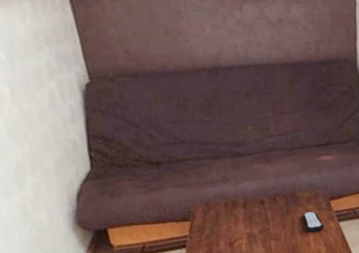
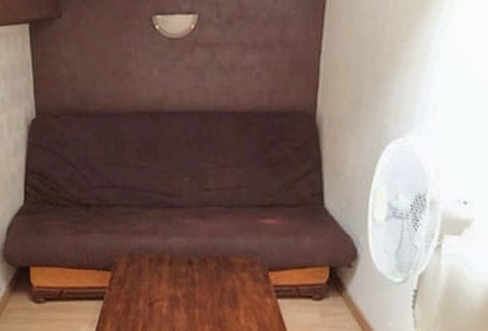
remote control: present [302,211,325,233] -> none [234,280,259,306]

